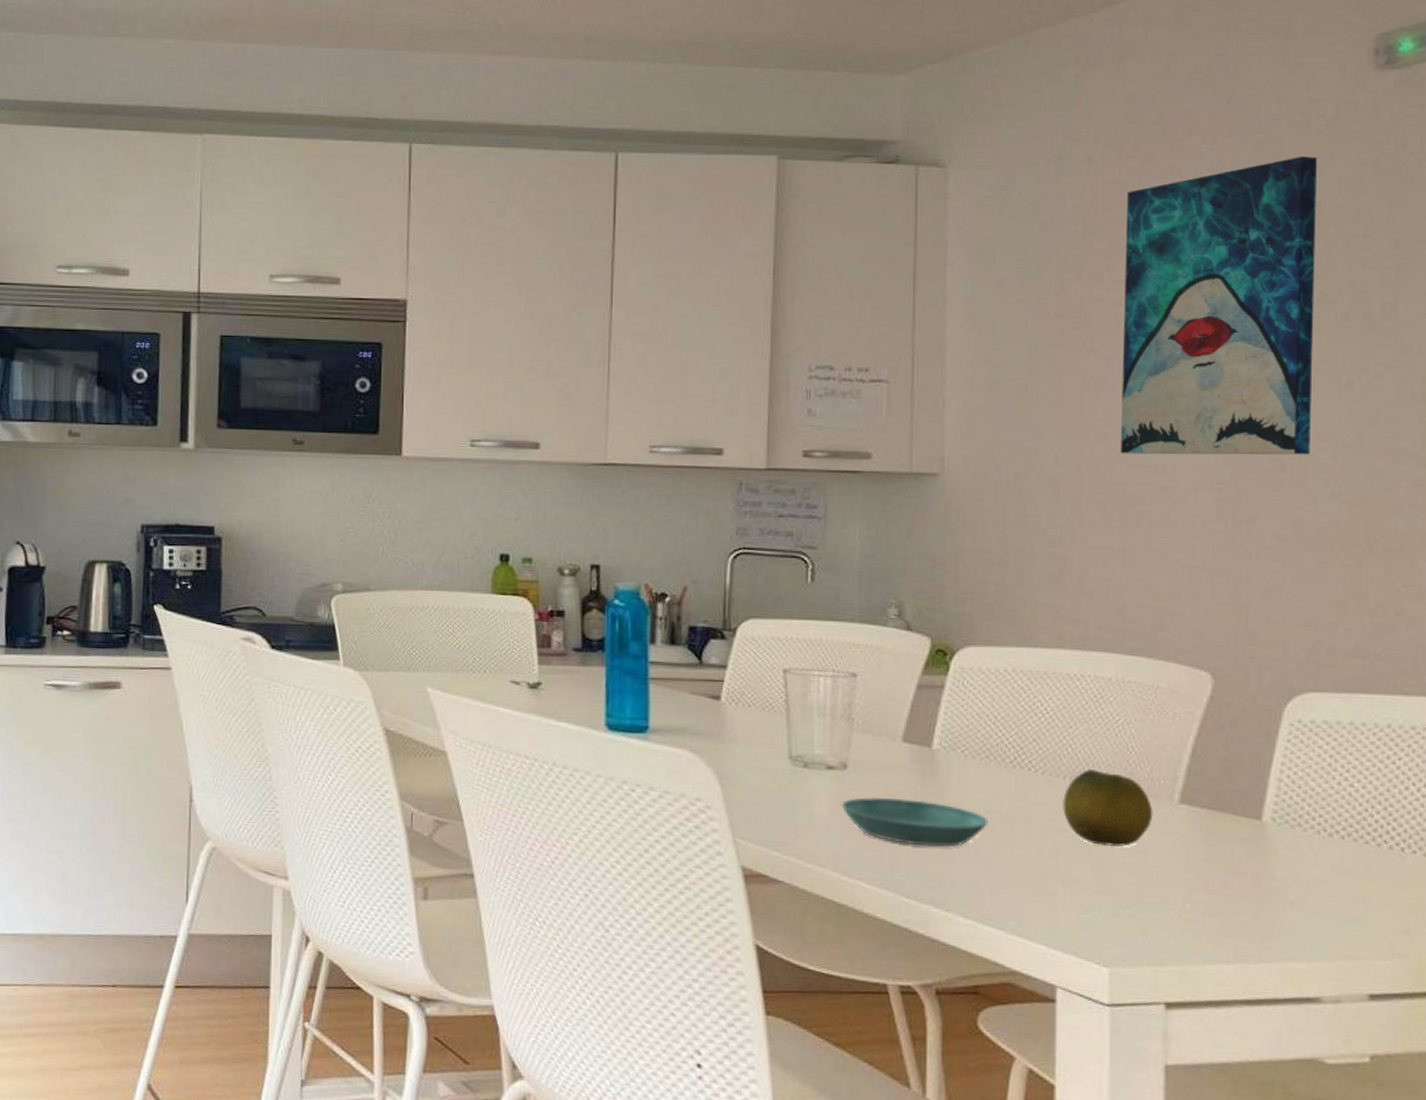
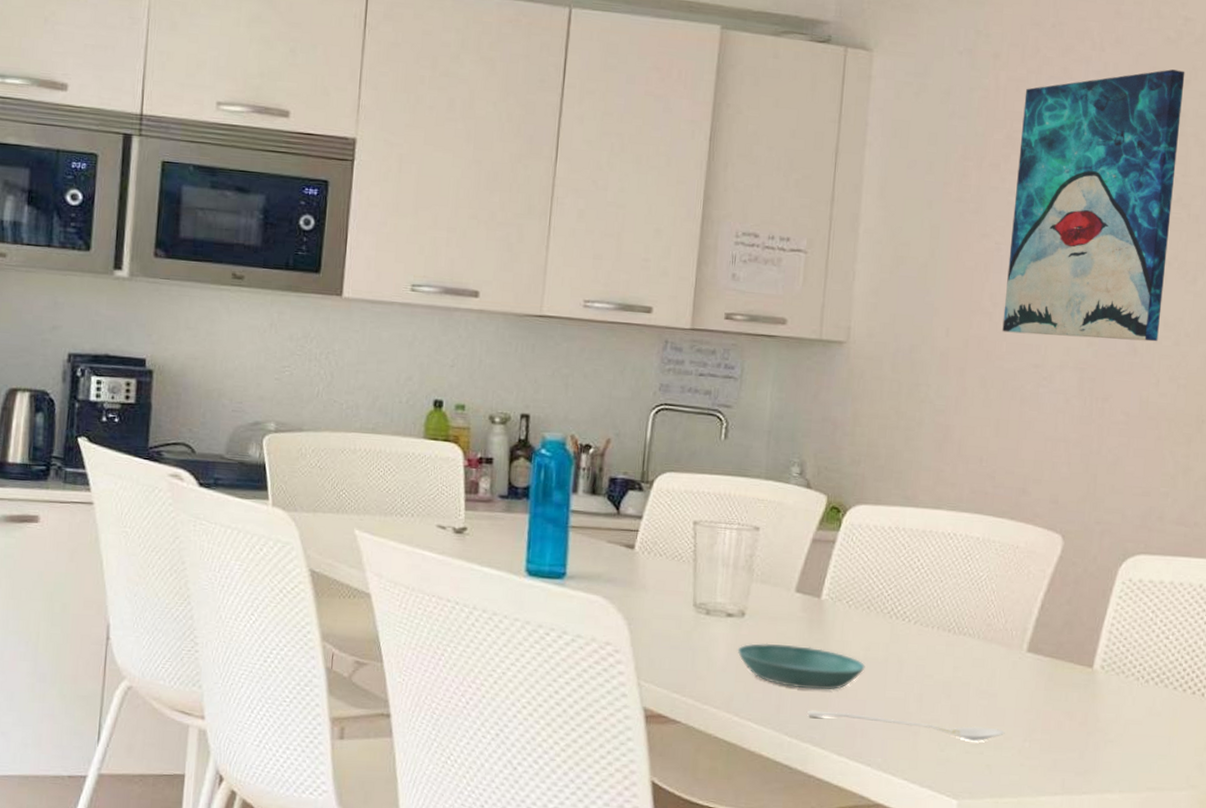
stirrer: none [924,868,1160,903] -> present [806,710,1005,742]
fruit: present [1063,769,1153,847] -> none [929,620,1005,691]

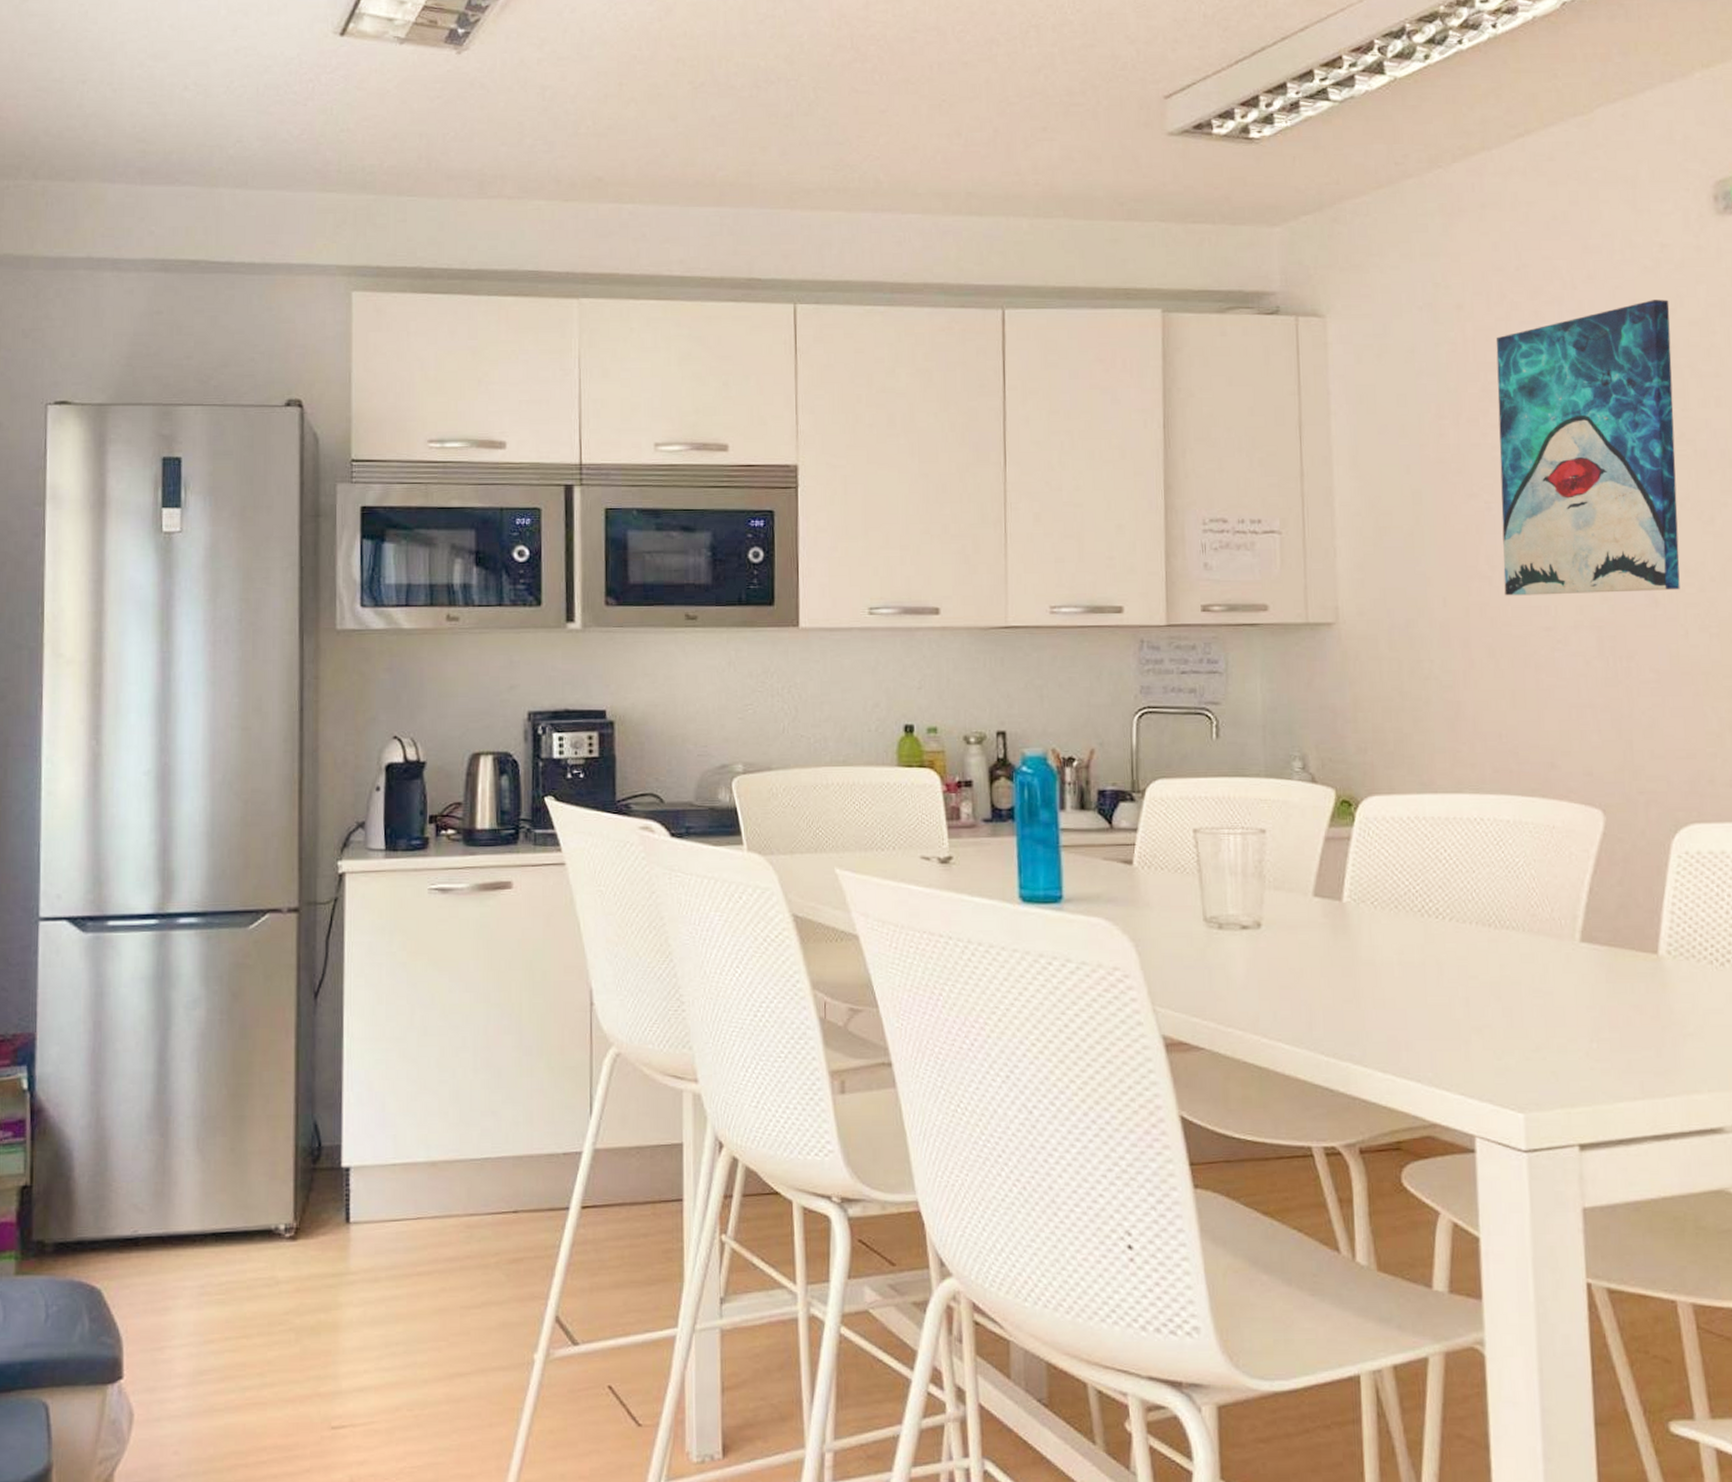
saucer: present [737,643,865,690] -> none [1257,954,1401,1002]
stirrer: present [806,710,1005,742] -> none [1341,1024,1568,1047]

